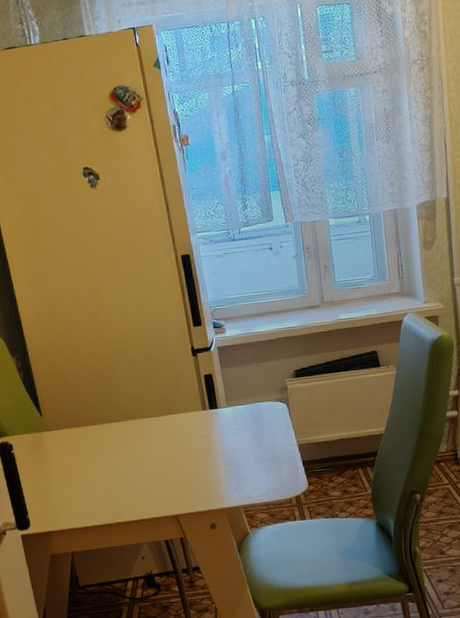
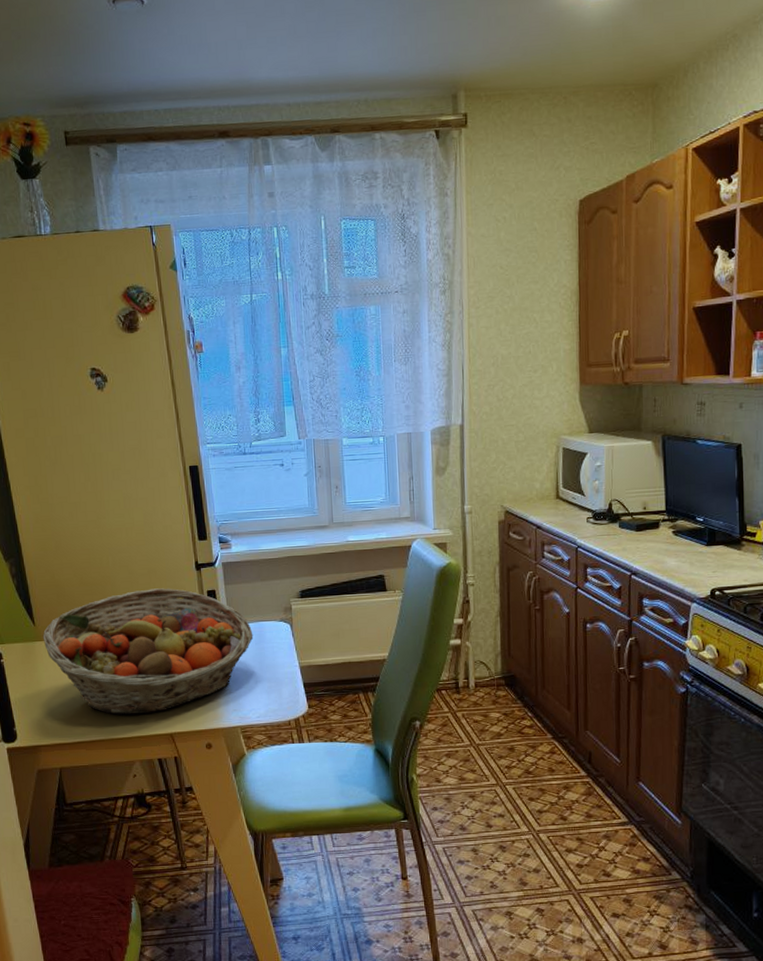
fruit basket: none [49,374,251,499] -> present [42,588,254,715]

